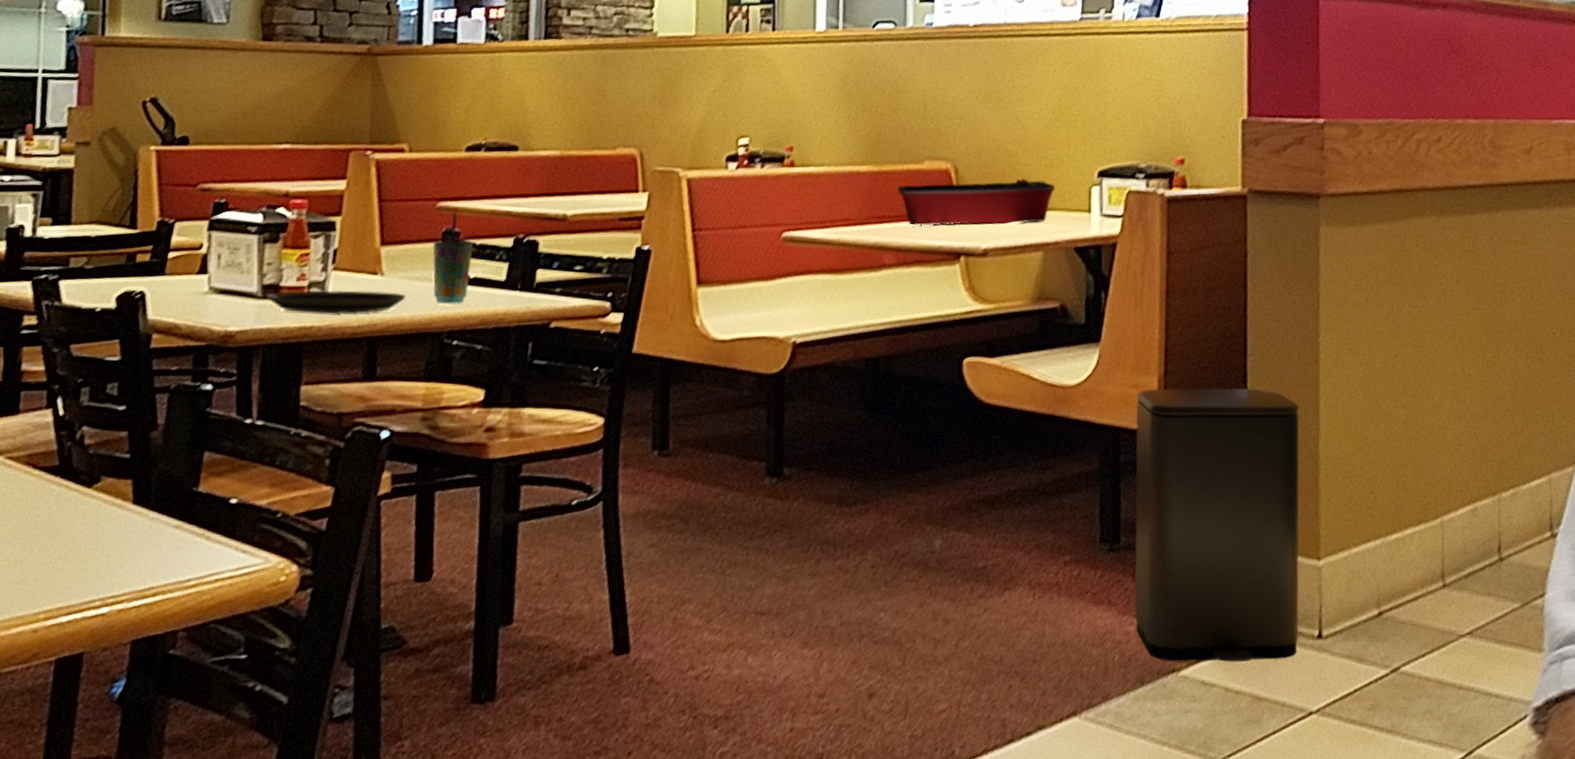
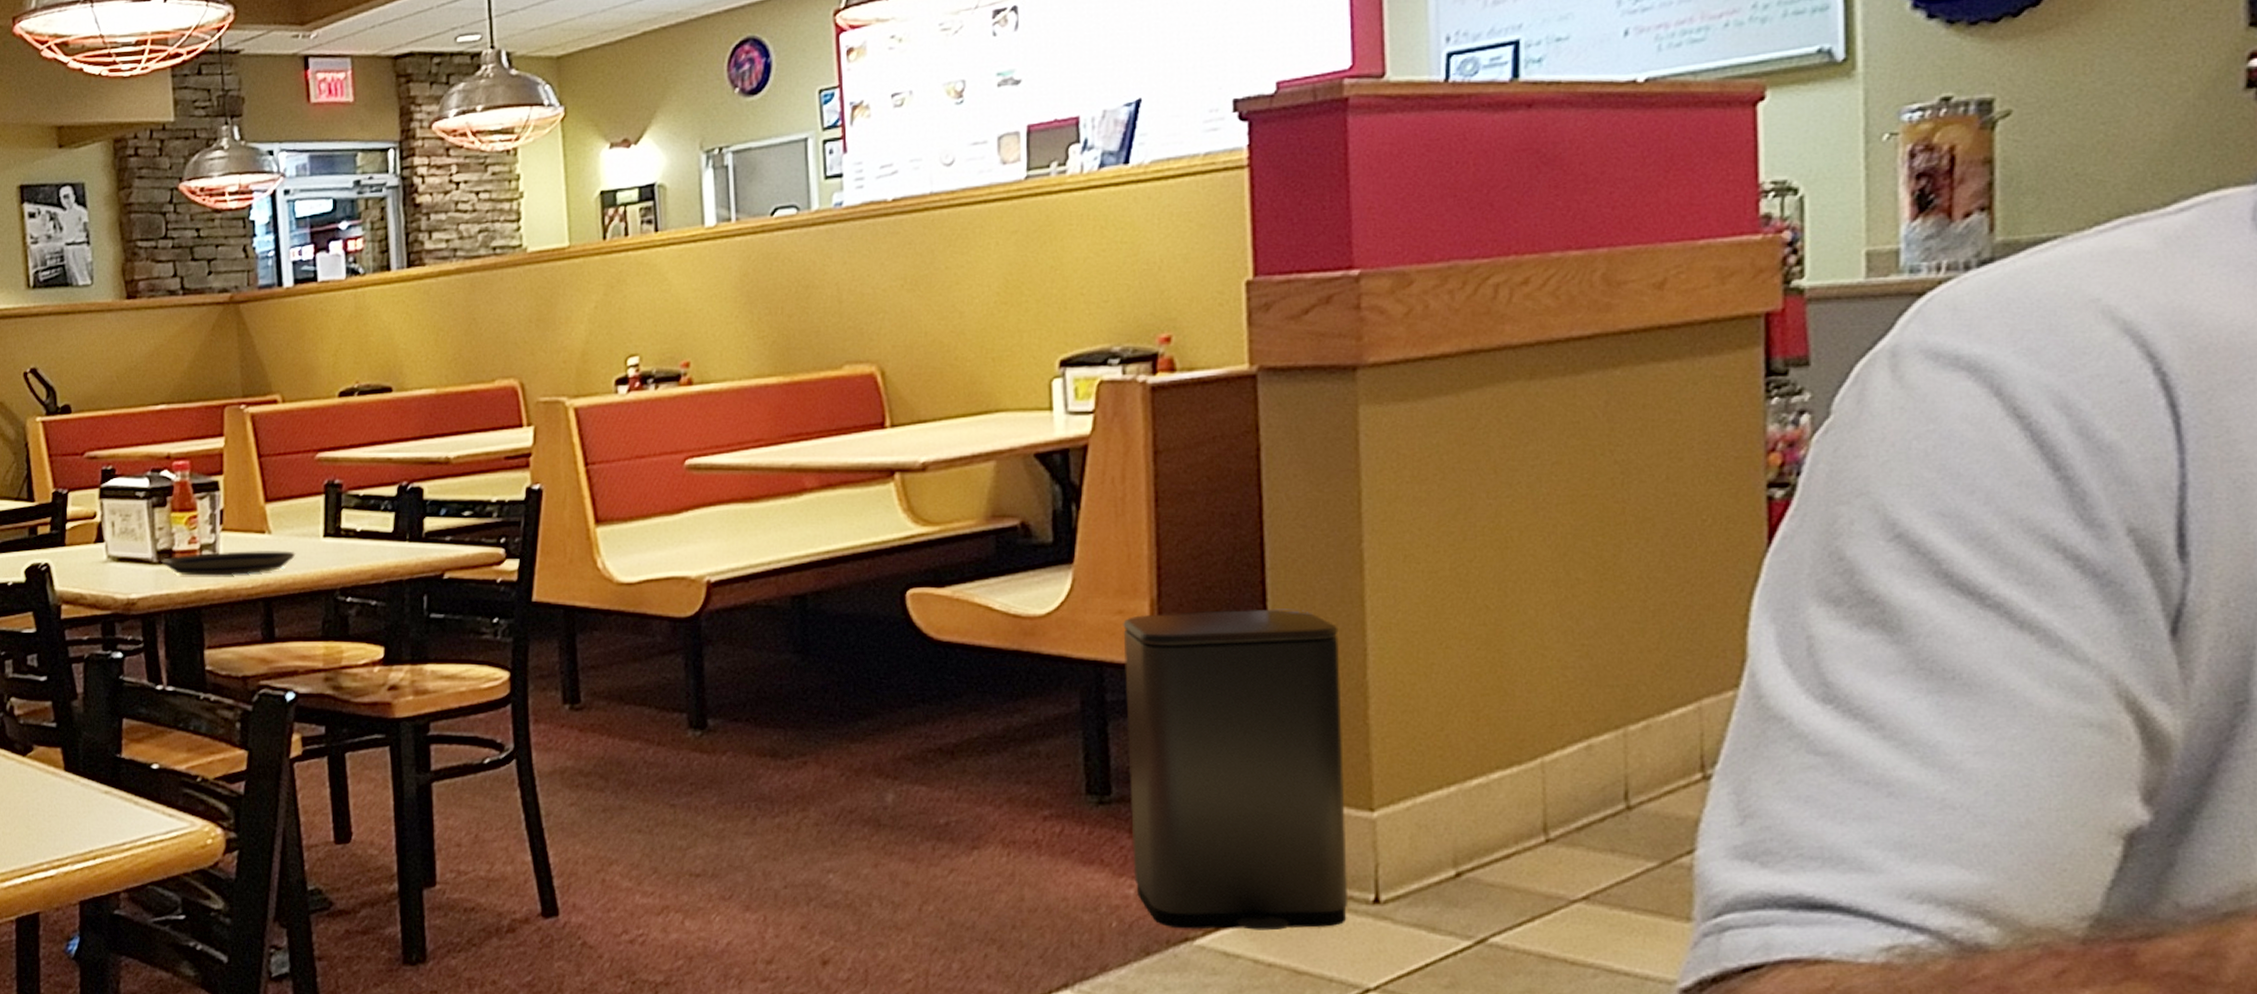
cup: present [433,212,473,304] -> none [317,463,356,559]
tray: present [897,178,1055,226] -> none [814,377,1006,441]

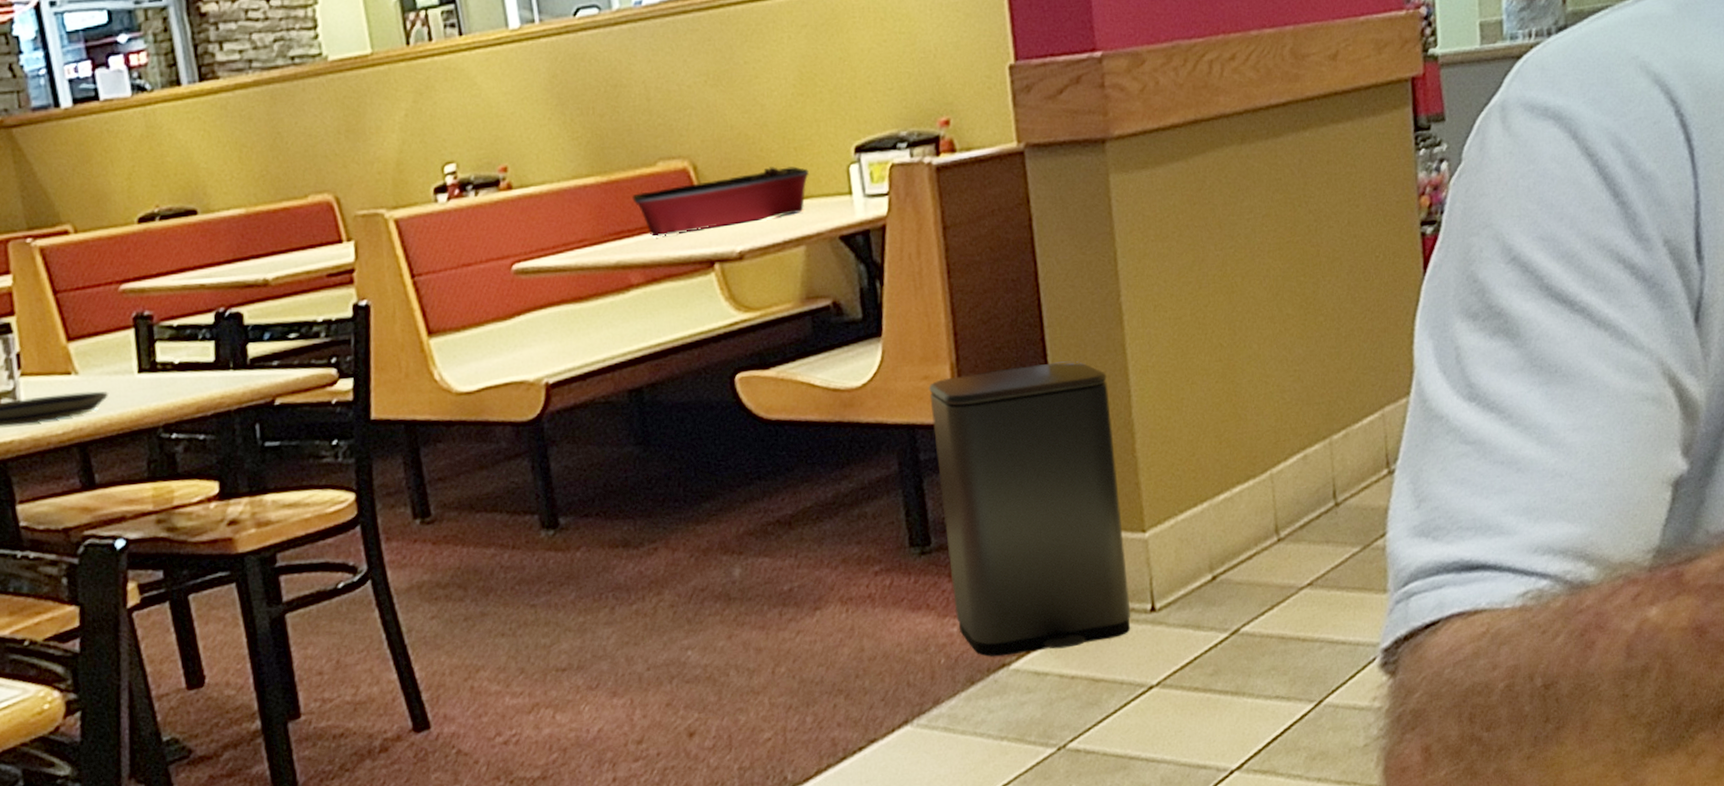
tray: none [814,377,1006,441] -> present [632,166,809,237]

